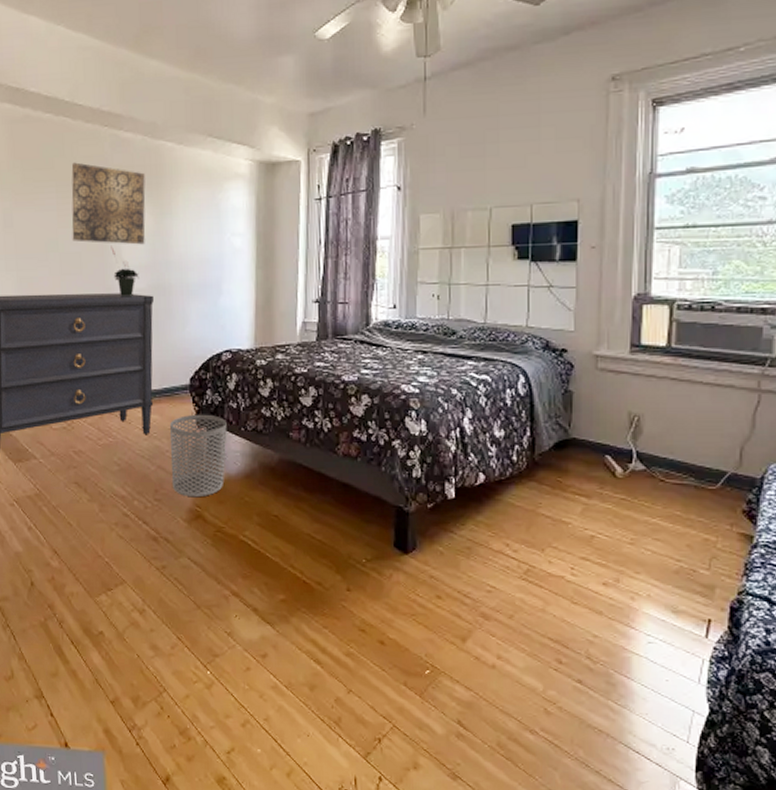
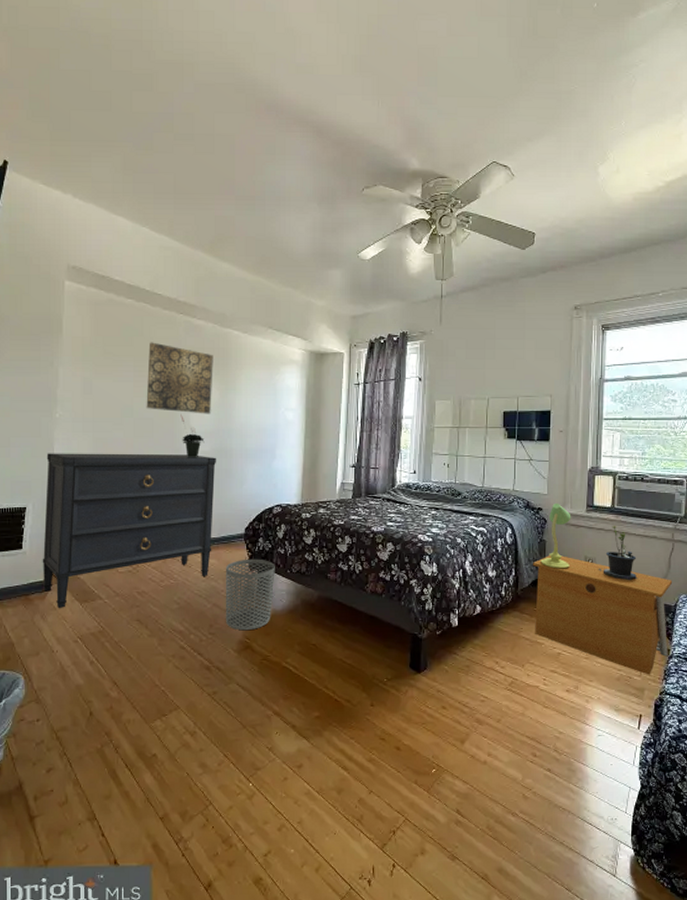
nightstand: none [555,411,759,569] -> present [533,555,673,675]
table lamp: none [565,342,609,428] -> present [540,503,571,569]
potted plant: none [647,370,706,445] -> present [598,525,638,581]

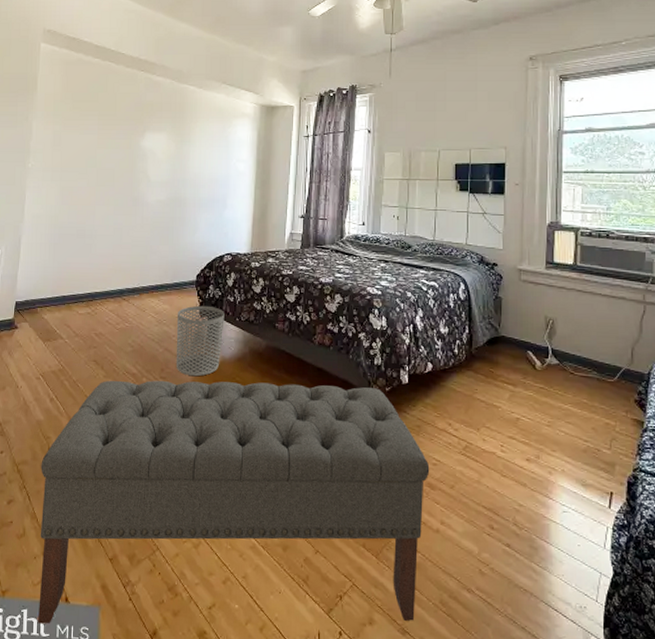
dresser: present [42,453,217,609] -> none [11,200,172,347]
bench: none [82,632,478,889] -> present [38,380,430,624]
wall art: present [146,342,213,414] -> none [108,97,171,165]
potted plant: present [180,414,205,458] -> none [139,165,161,207]
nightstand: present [533,555,673,675] -> none [488,313,645,449]
table lamp: present [540,503,571,569] -> none [496,258,529,329]
potted plant: present [598,525,638,581] -> none [559,283,605,345]

